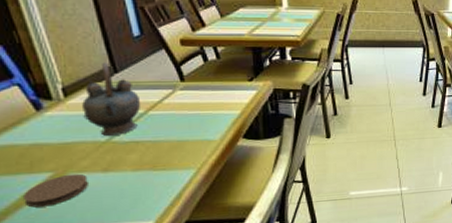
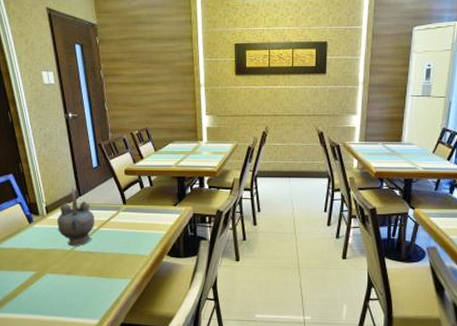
coaster: present [24,173,88,208] -> none [18,274,57,298]

